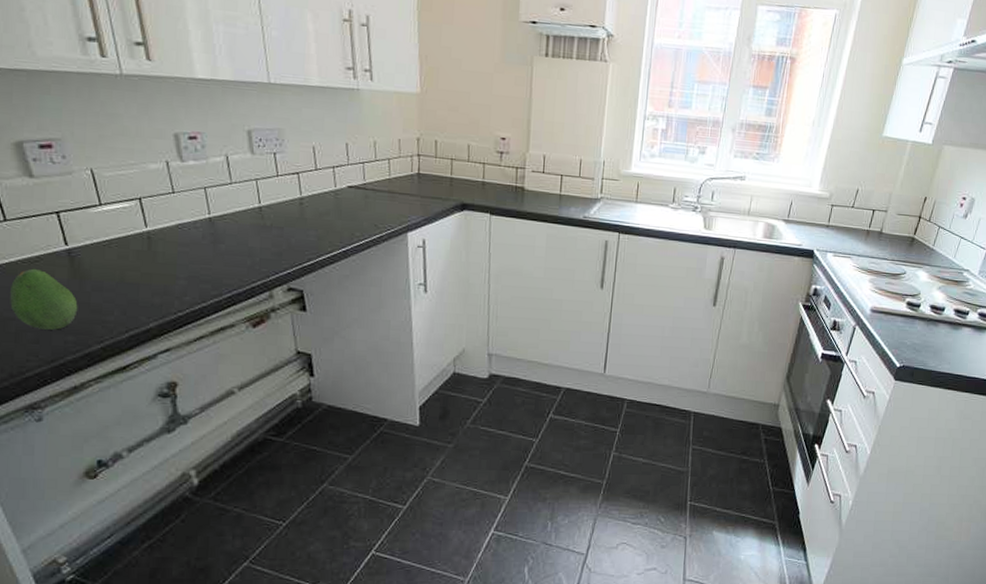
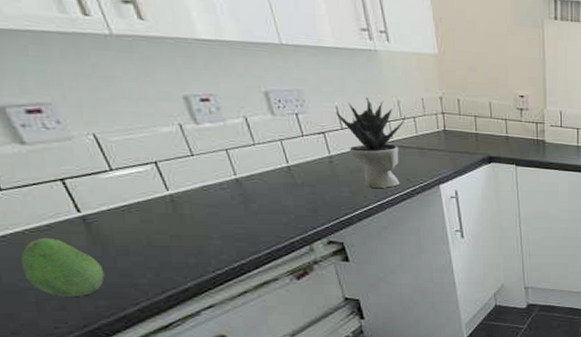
potted plant: none [311,137,380,234] -> present [335,96,405,188]

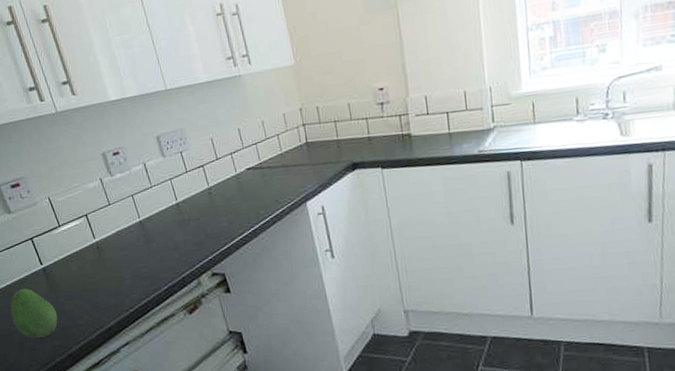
potted plant: present [335,96,405,188] -> none [210,123,270,214]

